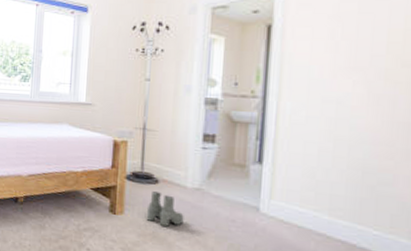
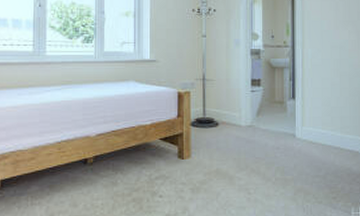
boots: present [146,191,184,228] -> none [210,133,241,163]

